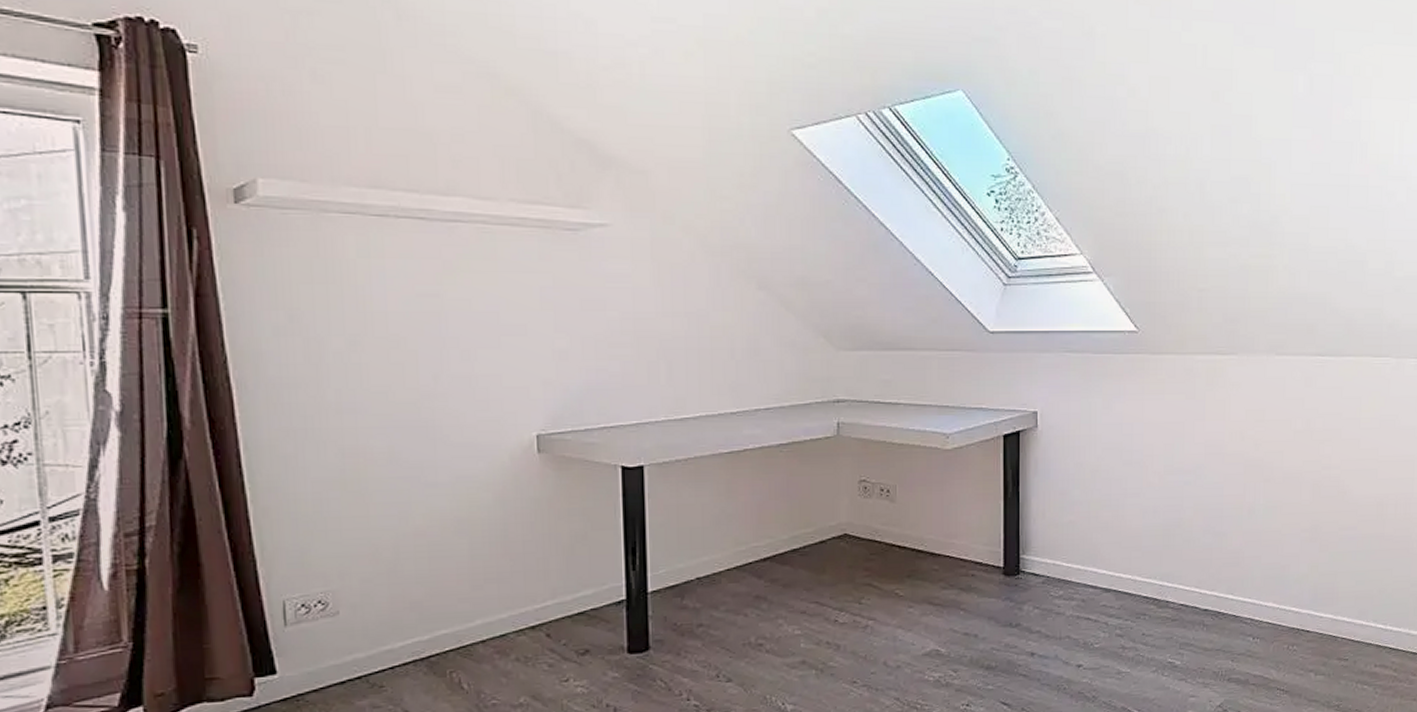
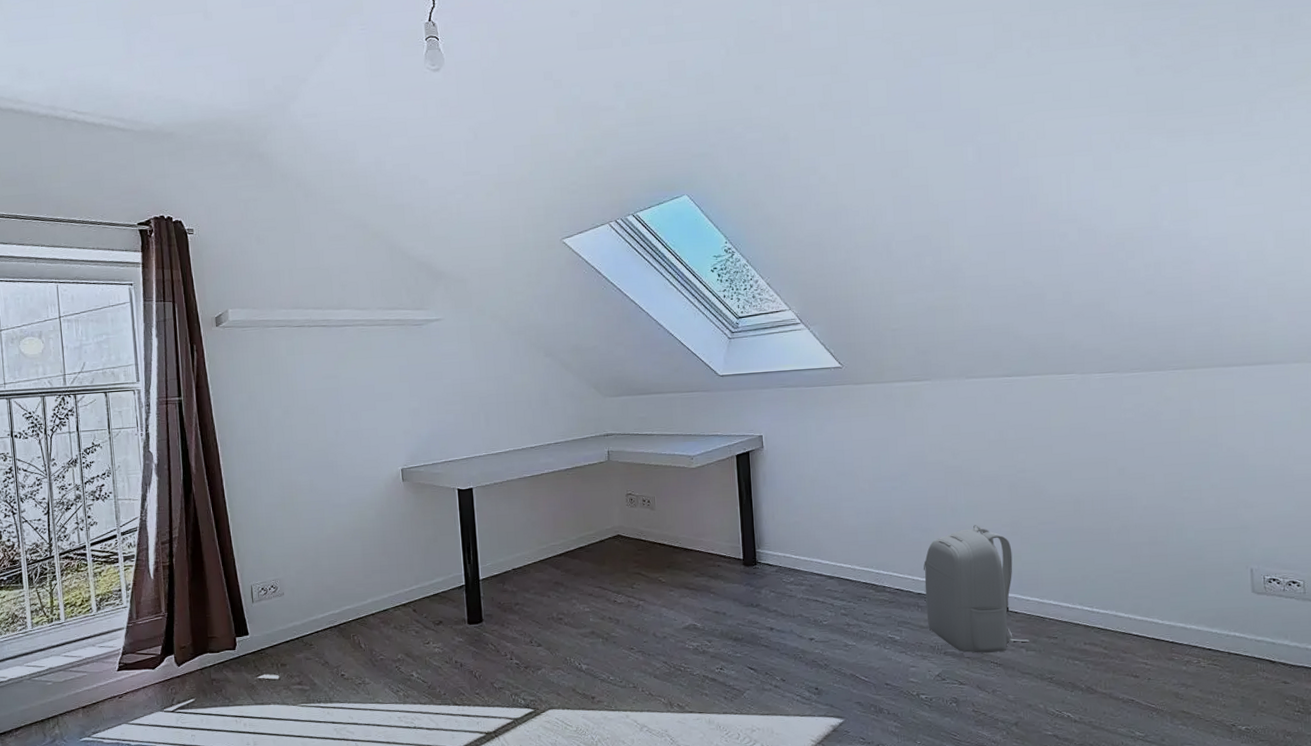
backpack: none [1212,529,1320,679] -> present [923,525,1030,653]

